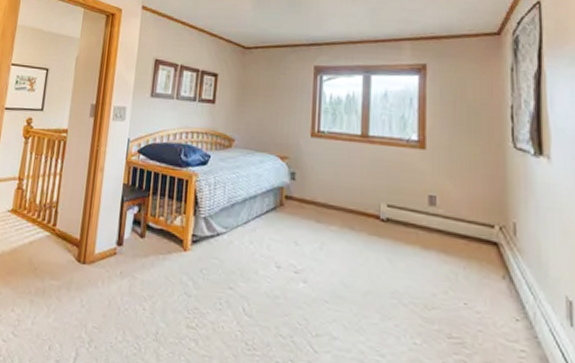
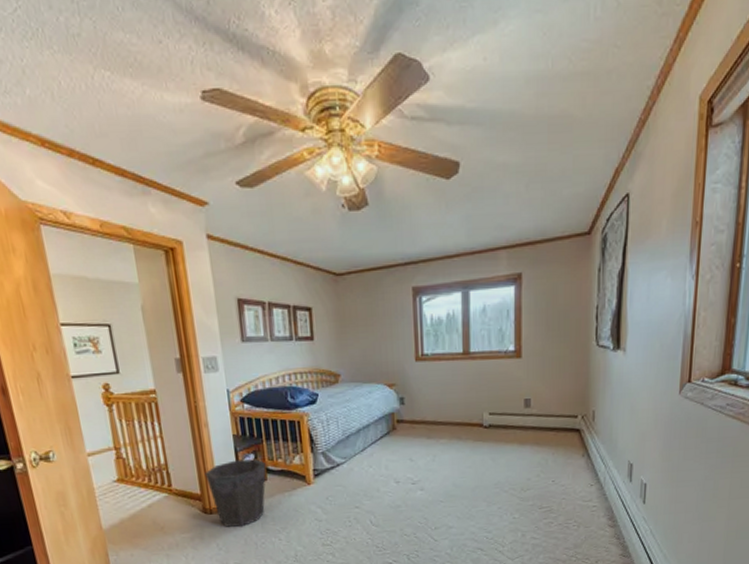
waste bin: none [88,210,147,285] -> present [204,459,266,527]

